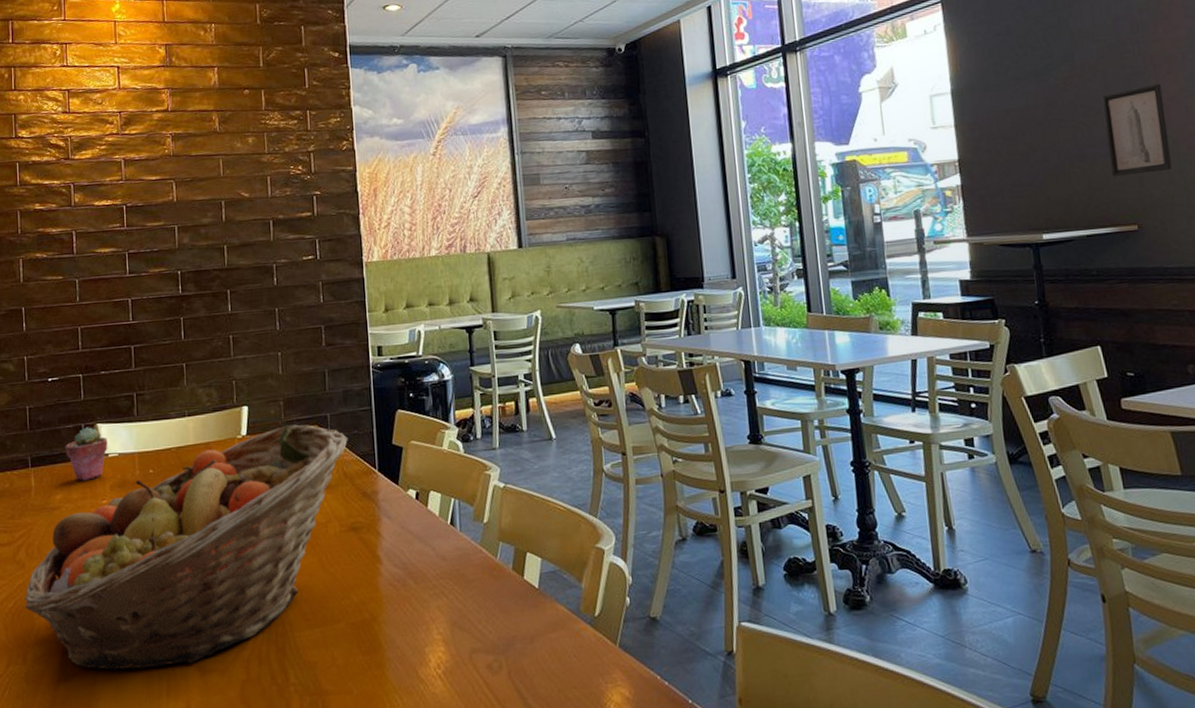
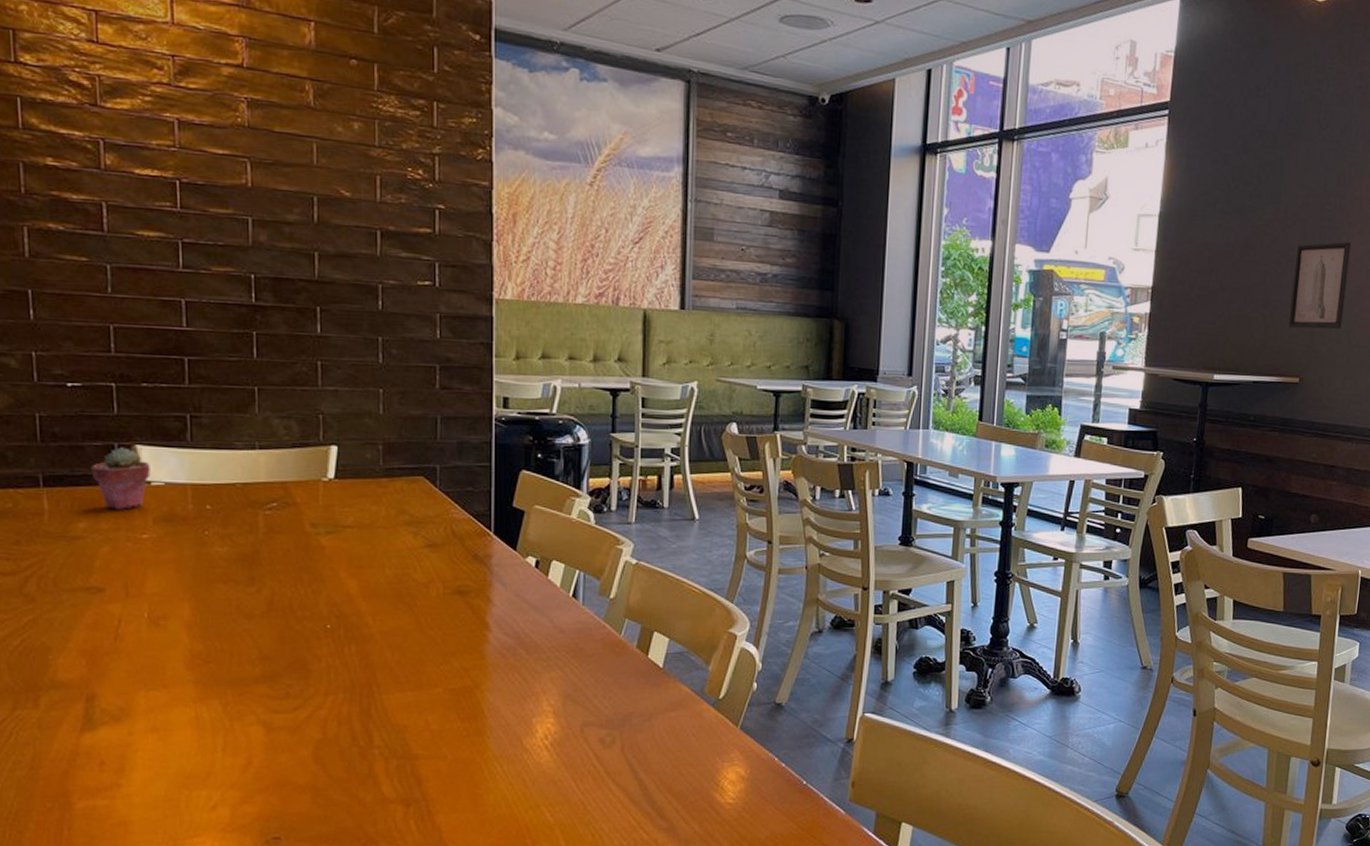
fruit basket: present [24,424,349,670] -> none [35,472,461,722]

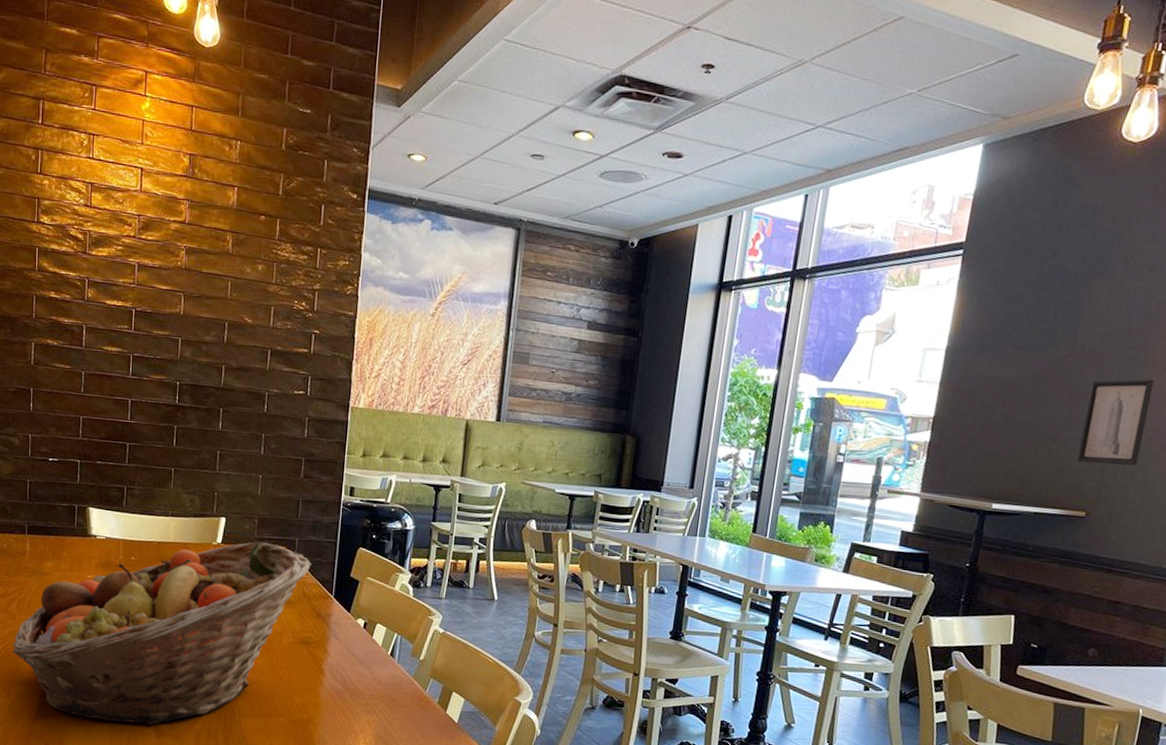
fruit basket: none [35,472,461,722] -> present [13,541,312,726]
potted succulent: present [91,447,151,510] -> none [59,508,97,556]

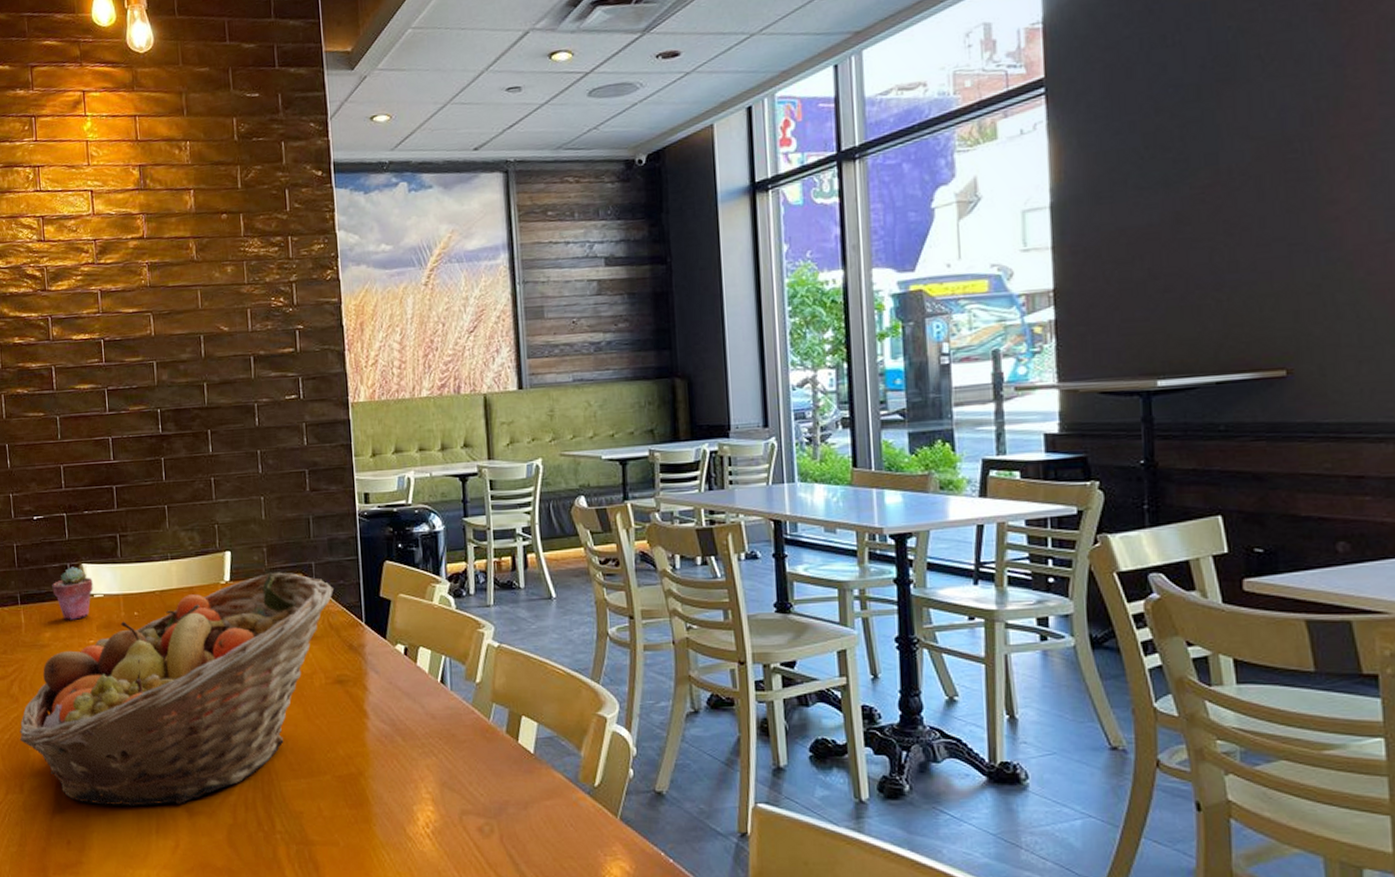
potted succulent: none [59,508,97,556] -> present [52,567,93,620]
wall art: present [1076,379,1155,466] -> none [1253,191,1341,311]

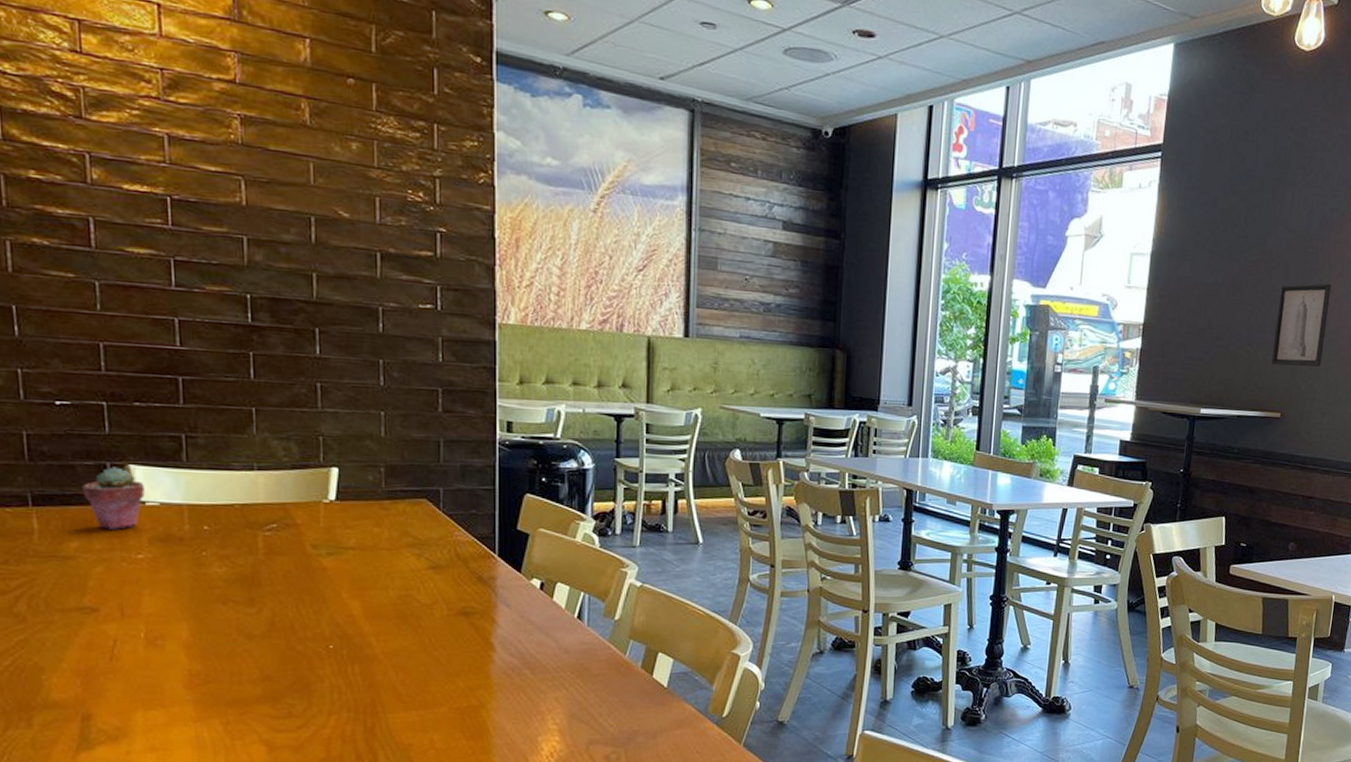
fruit basket: present [19,572,335,807] -> none [27,494,465,741]
wall art: none [1253,191,1341,311] -> present [1271,283,1332,367]

